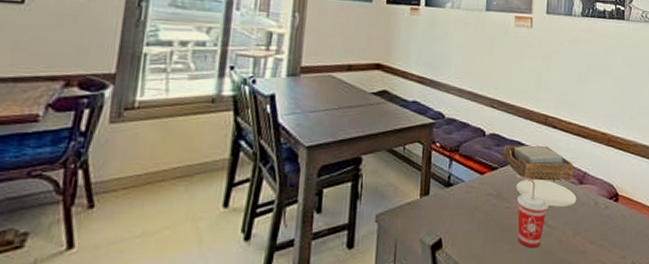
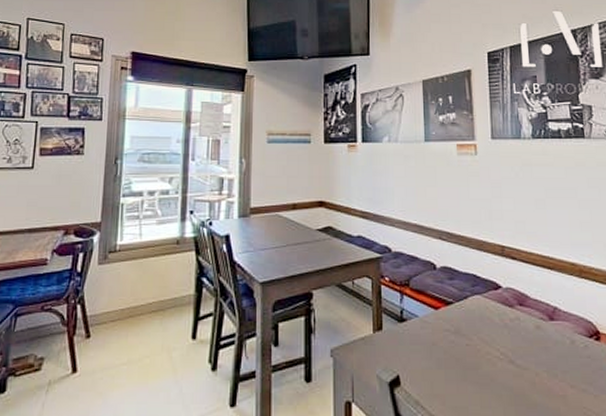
napkin holder: present [503,144,573,180] -> none [457,278,541,316]
beverage cup: present [515,174,549,248] -> none [473,309,515,390]
plate: present [515,178,577,208] -> none [475,314,548,346]

